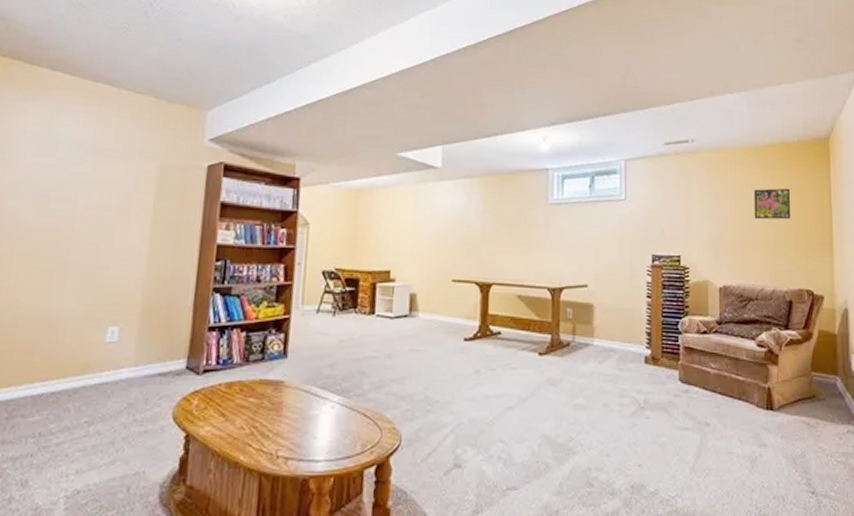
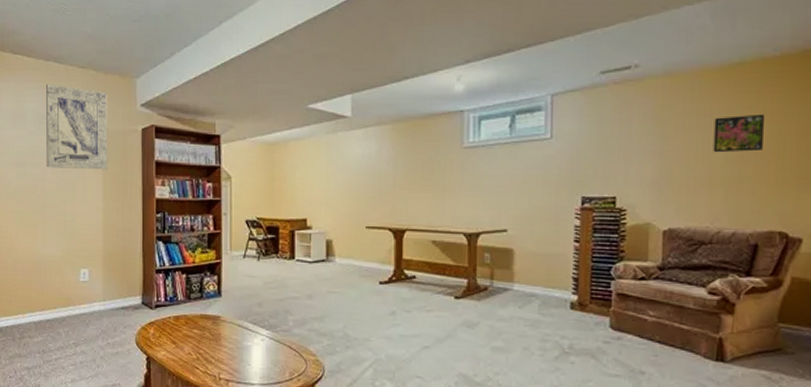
wall art: none [78,107,170,210] -> present [46,84,108,170]

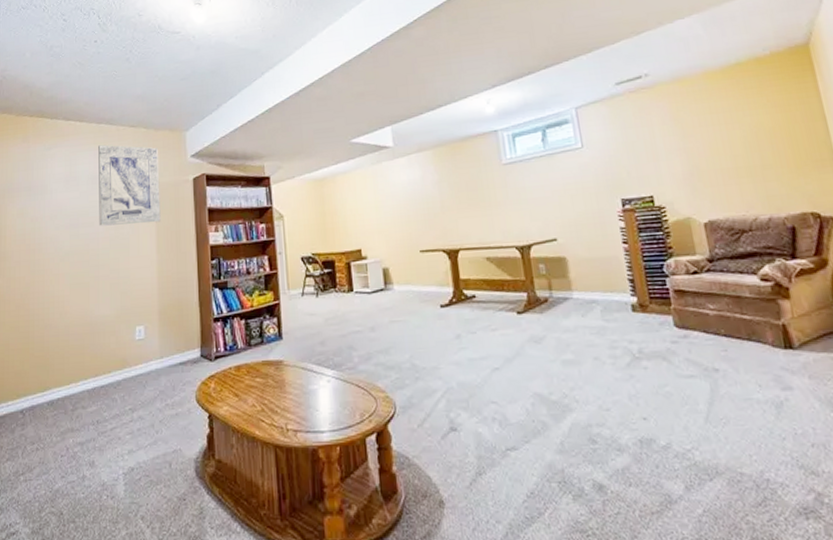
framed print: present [713,114,764,153] -> none [726,106,776,146]

